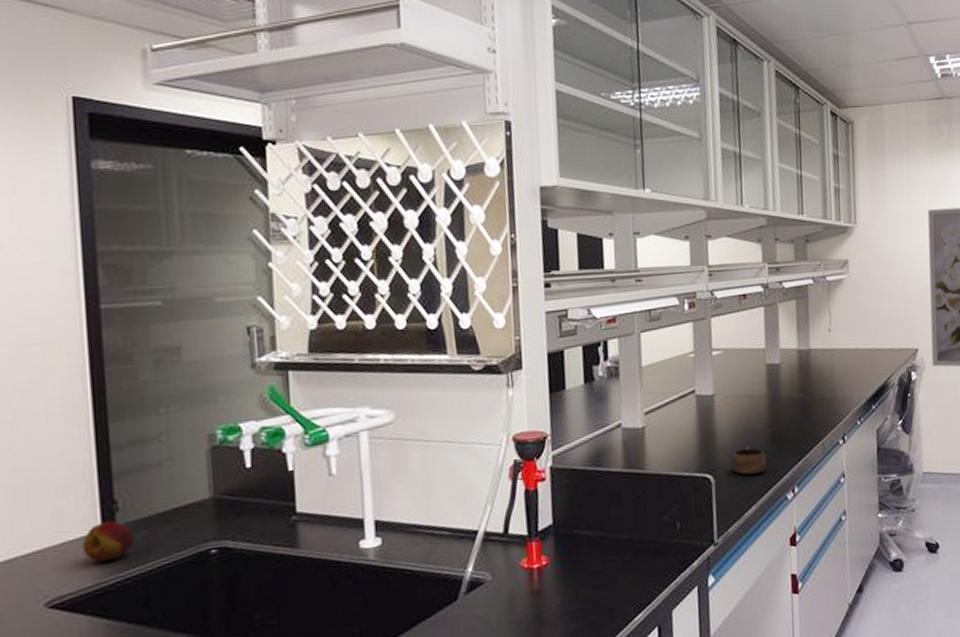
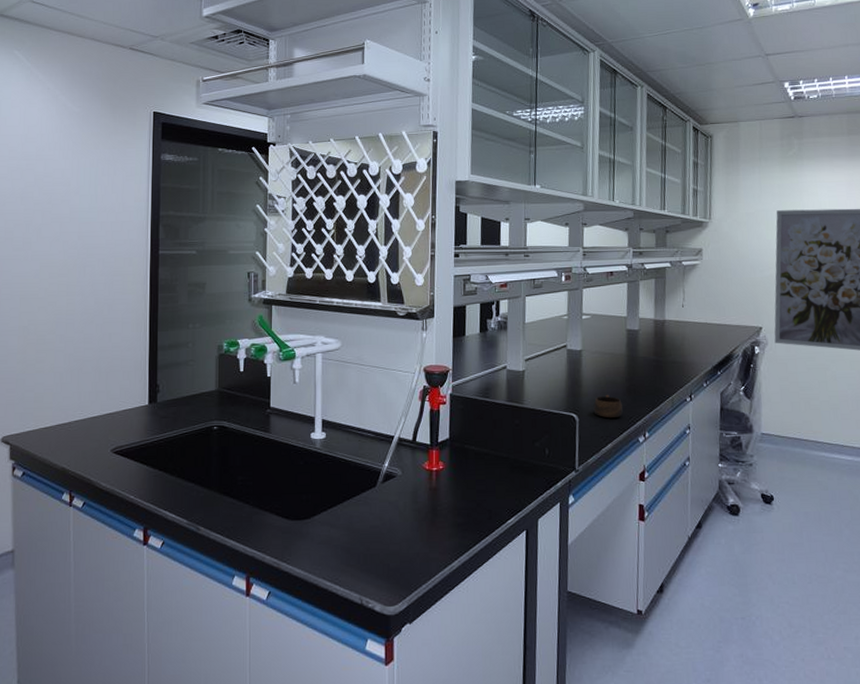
fruit: present [82,520,135,563] -> none [136,398,168,426]

